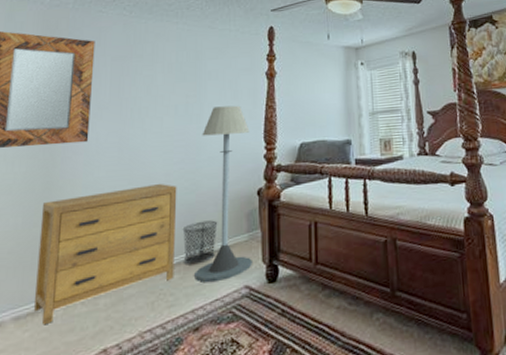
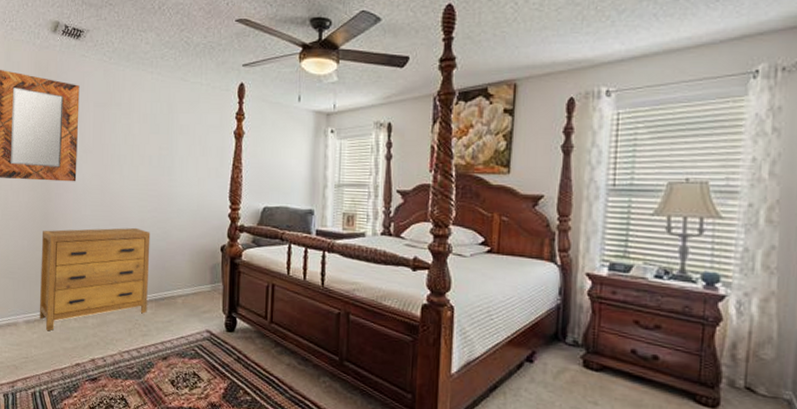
waste bin: present [182,220,218,265] -> none [154,267,185,304]
floor lamp: present [194,105,252,282] -> none [164,161,216,322]

